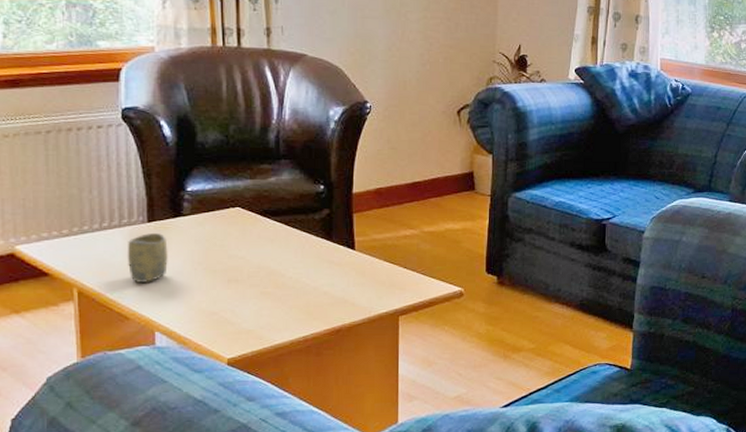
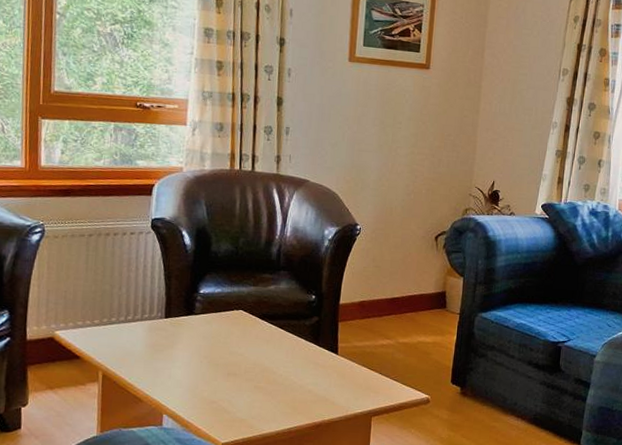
cup: present [127,232,168,283] -> none [145,327,180,371]

